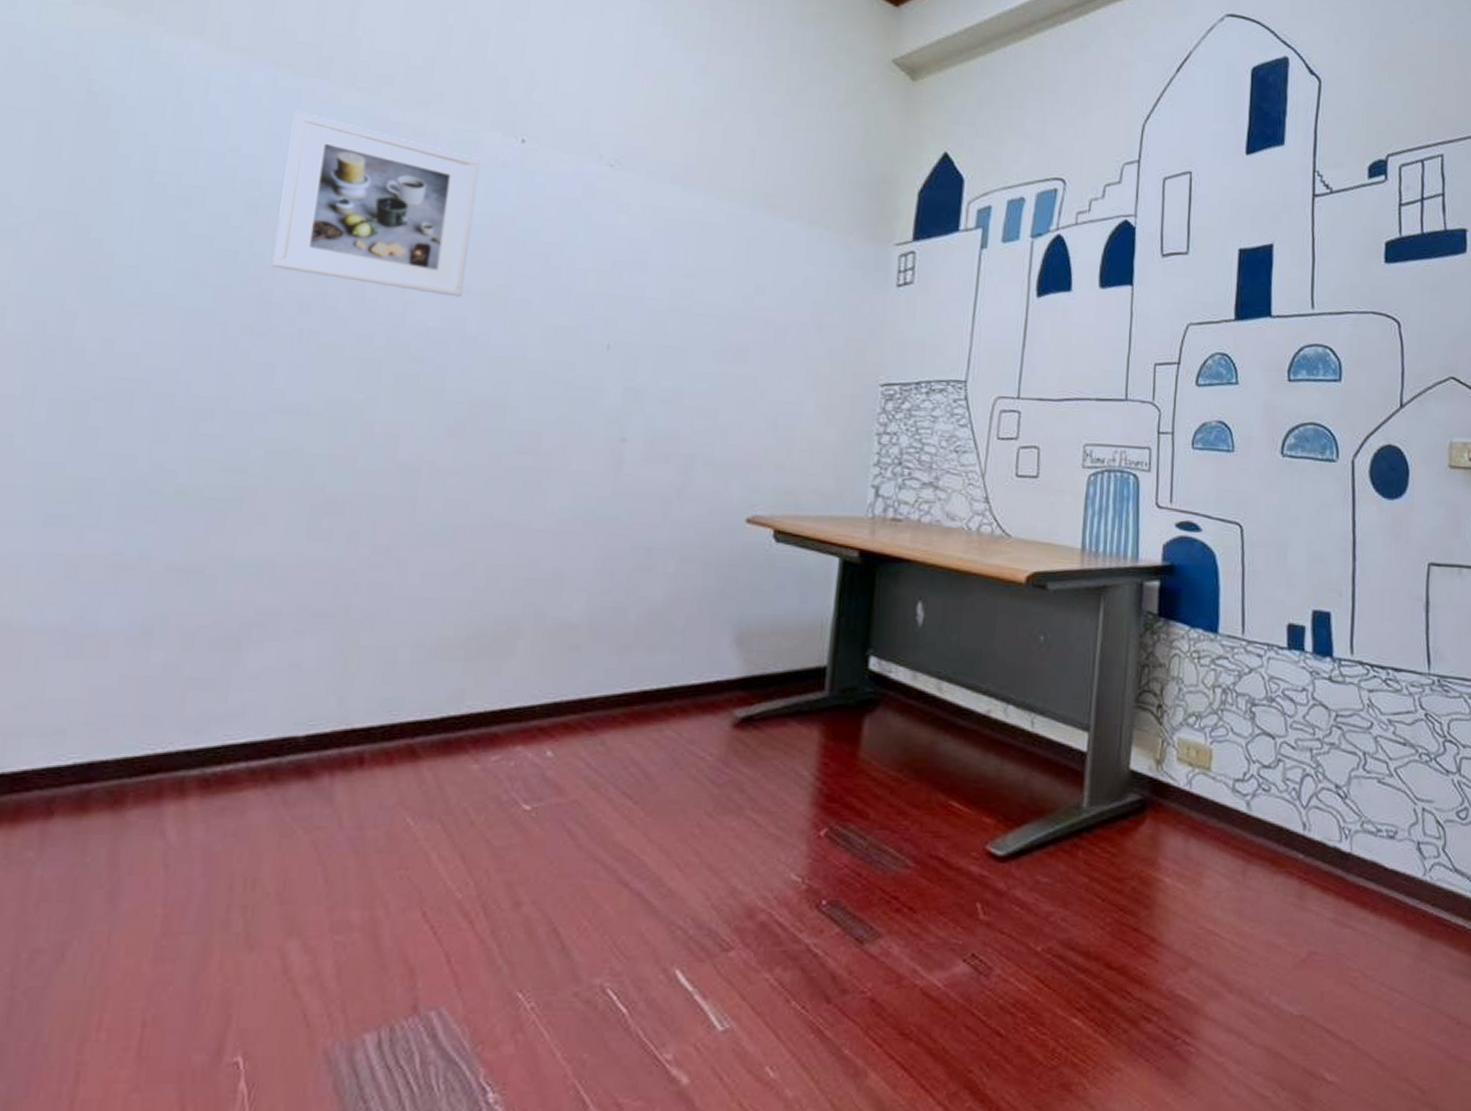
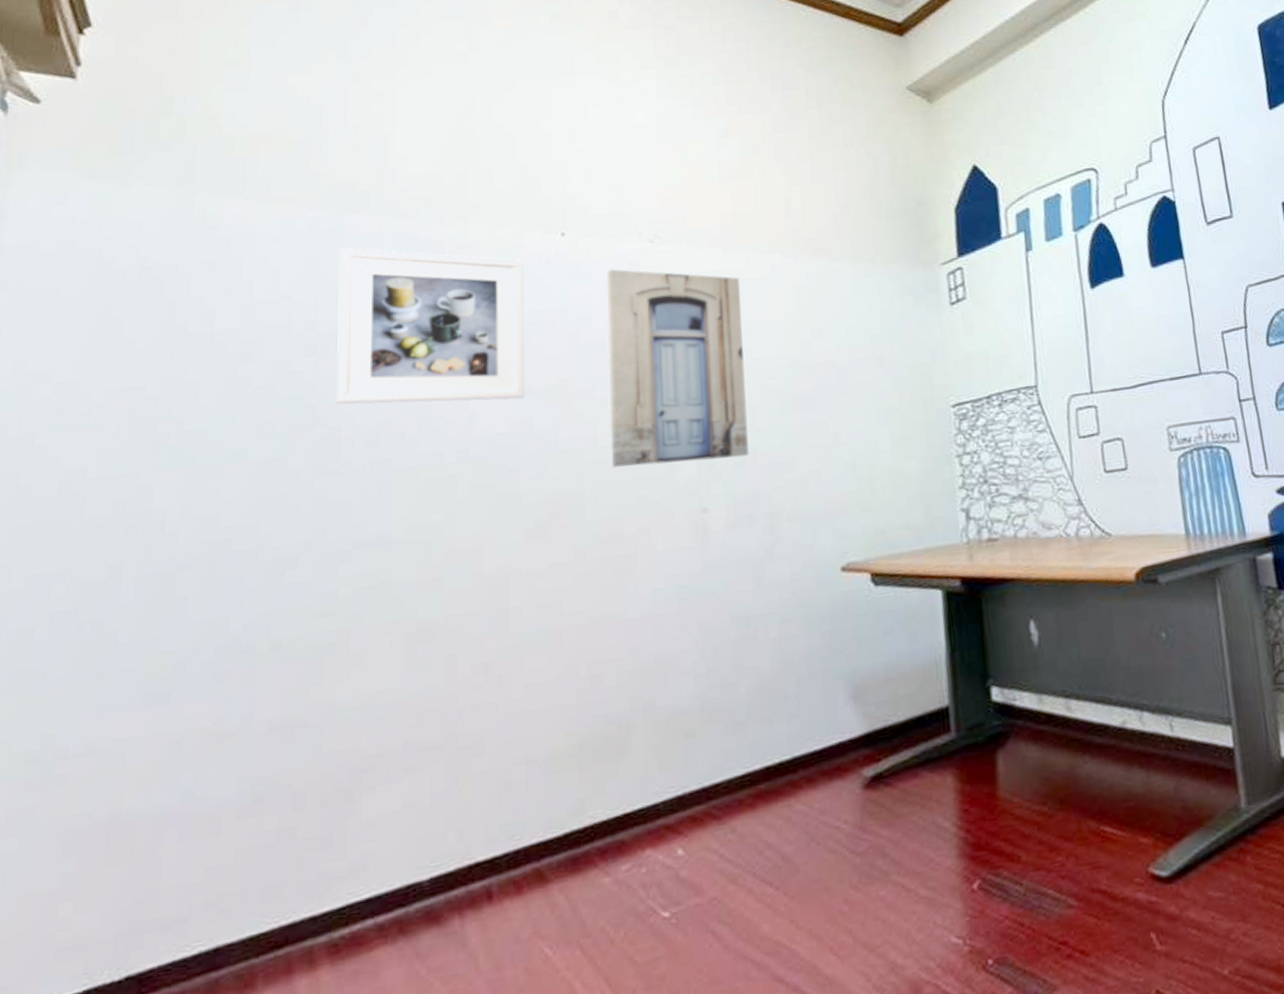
wall art: none [539,185,693,396] -> present [606,269,750,468]

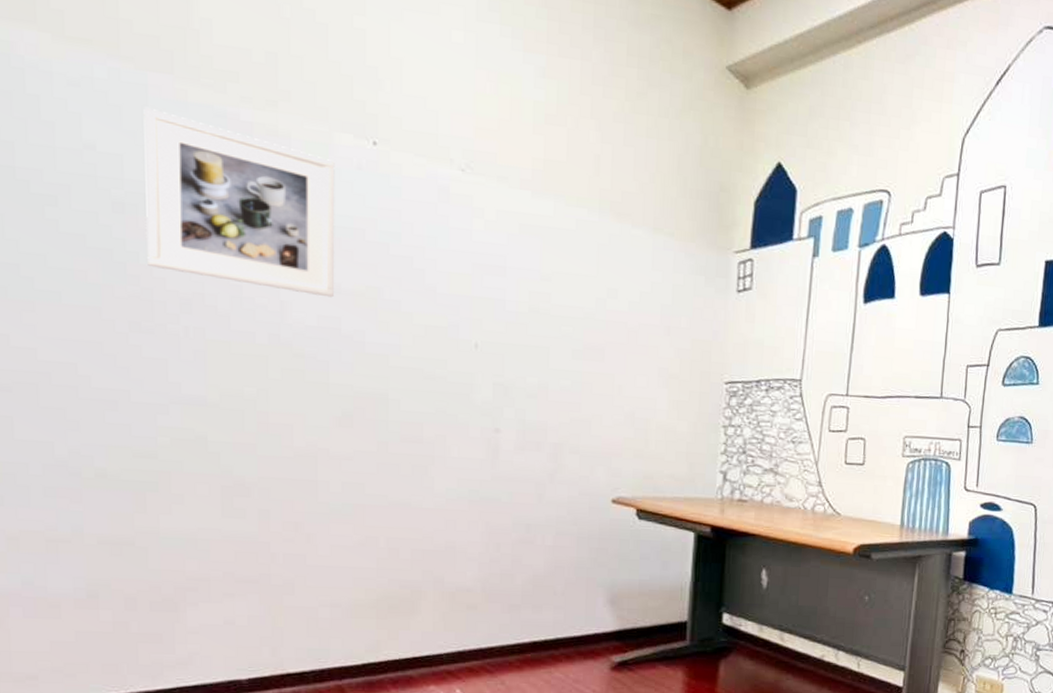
wall art: present [606,269,750,468] -> none [414,189,545,391]

